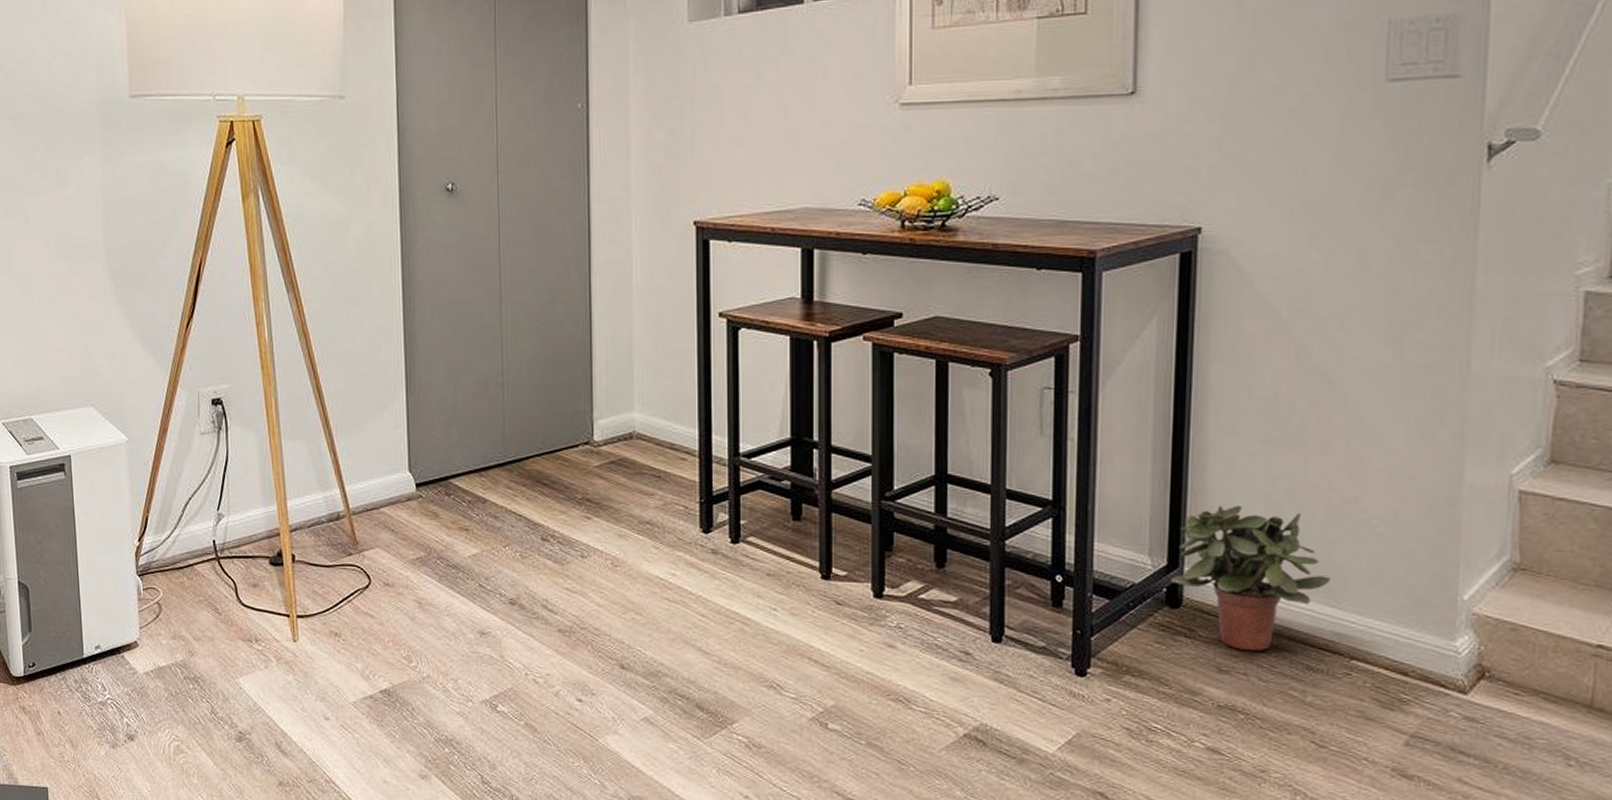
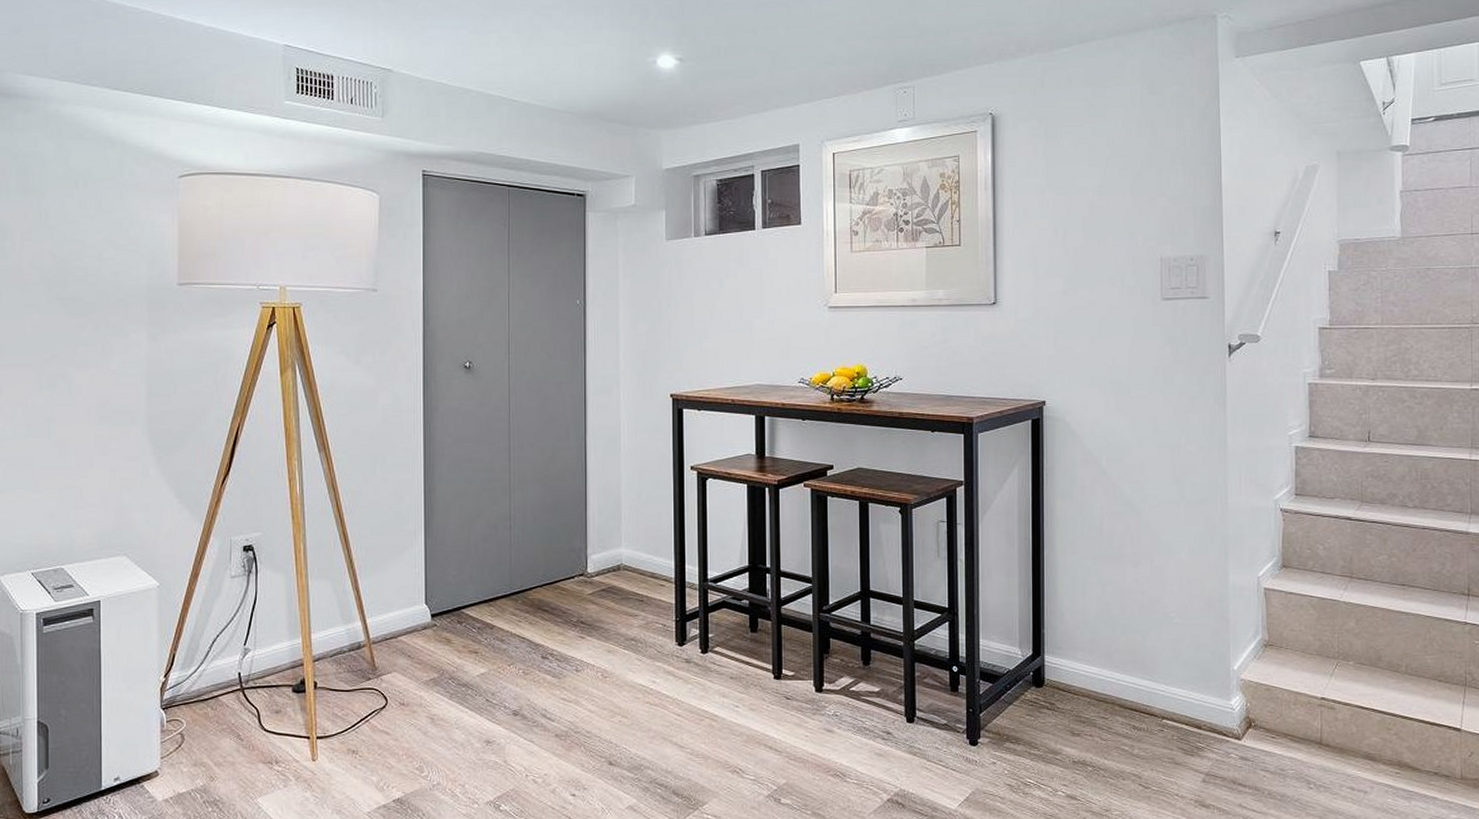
potted plant: present [1171,505,1330,652] -> none [1035,607,1146,718]

